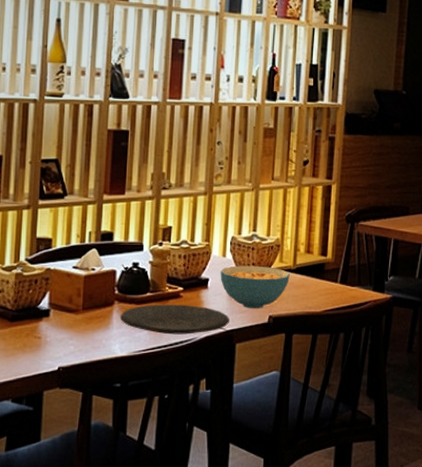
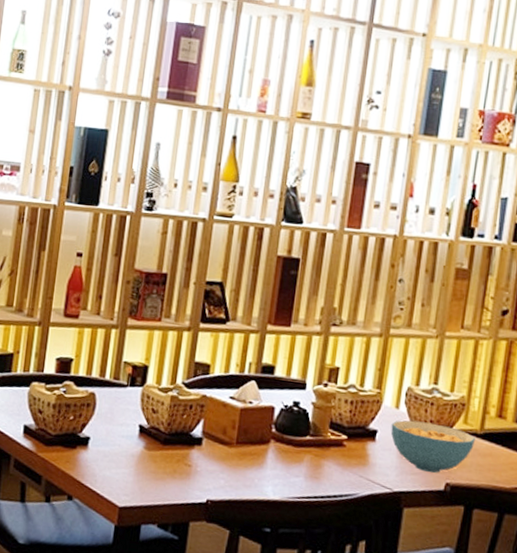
plate: present [120,304,230,335] -> none [275,449,399,490]

